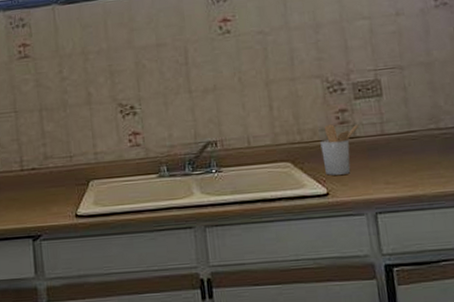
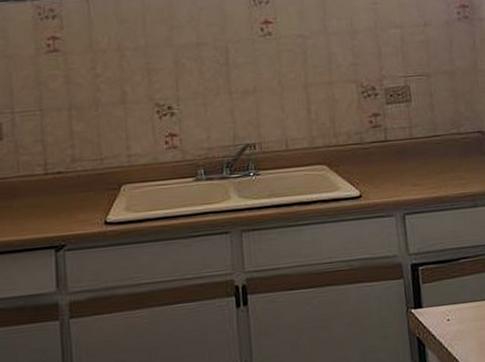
utensil holder: present [320,124,359,176] -> none [354,128,390,178]

